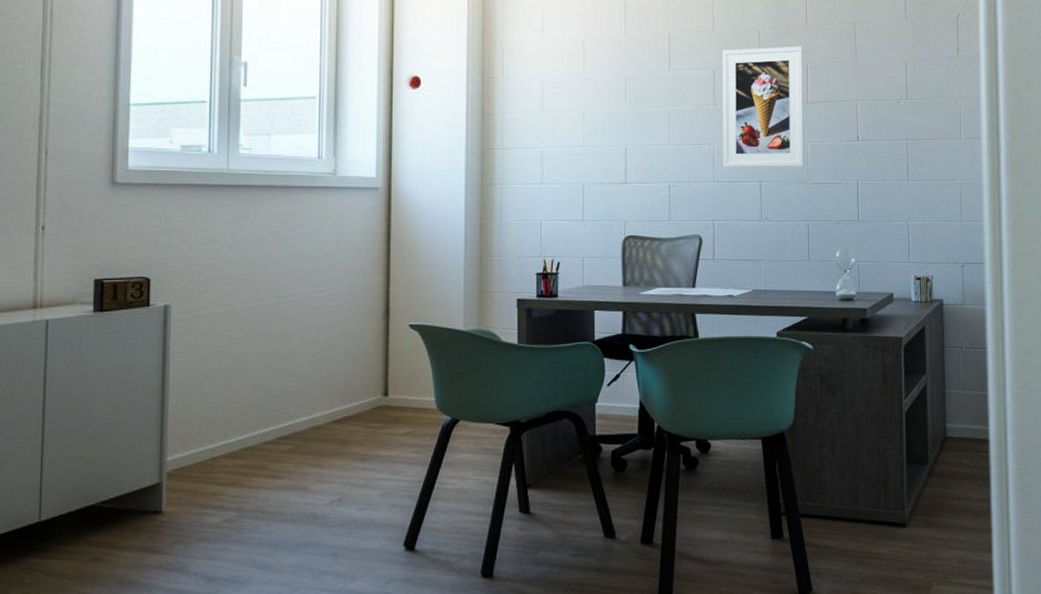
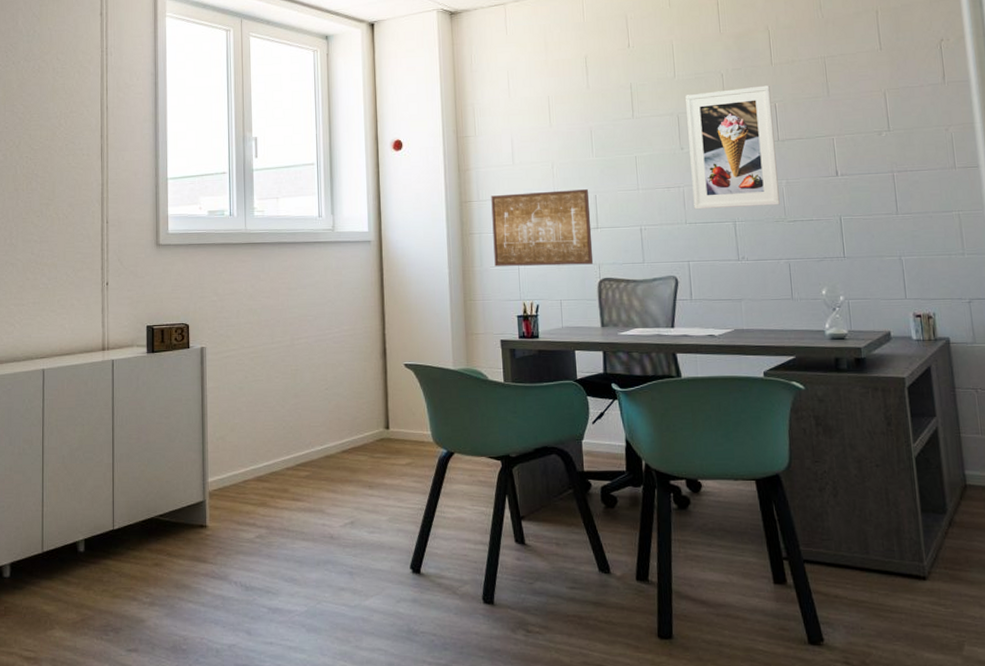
wall art: none [515,142,620,221] -> present [491,189,594,266]

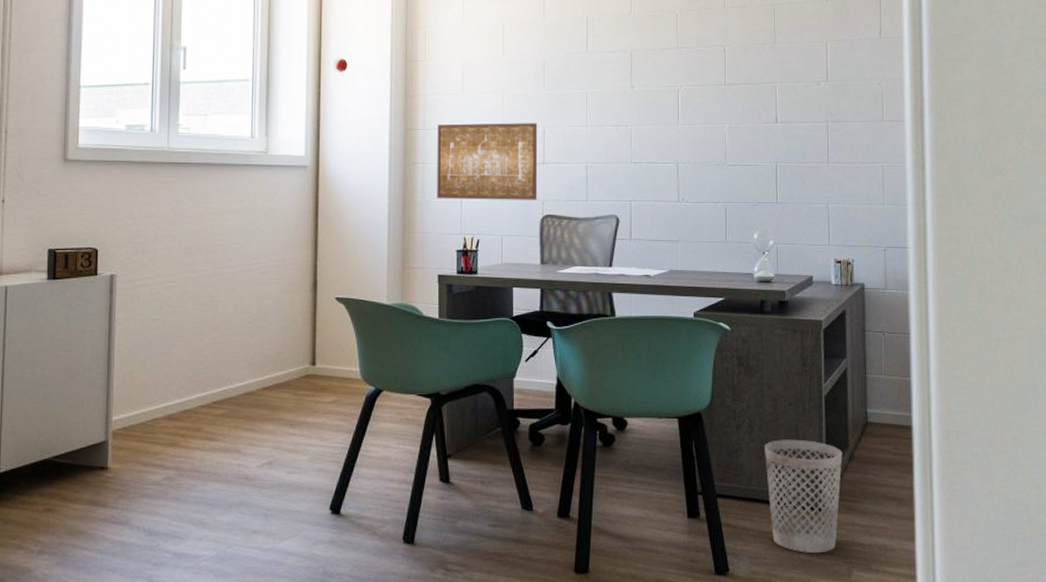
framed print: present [685,85,780,210] -> none [640,28,722,150]
wastebasket: none [852,503,942,625] -> present [765,439,843,554]

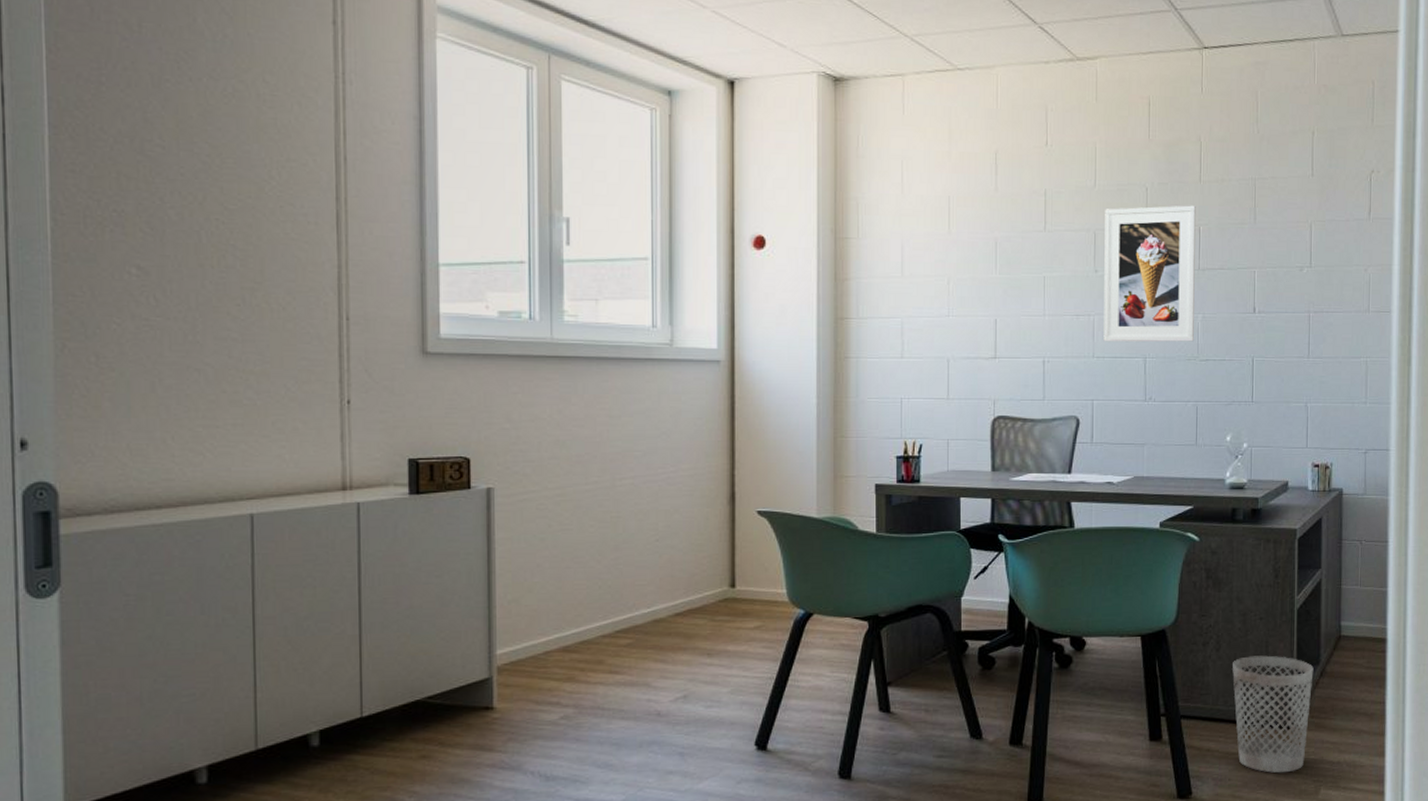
wall art: present [437,123,538,200] -> none [873,311,989,399]
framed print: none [640,28,722,150] -> present [1103,205,1196,342]

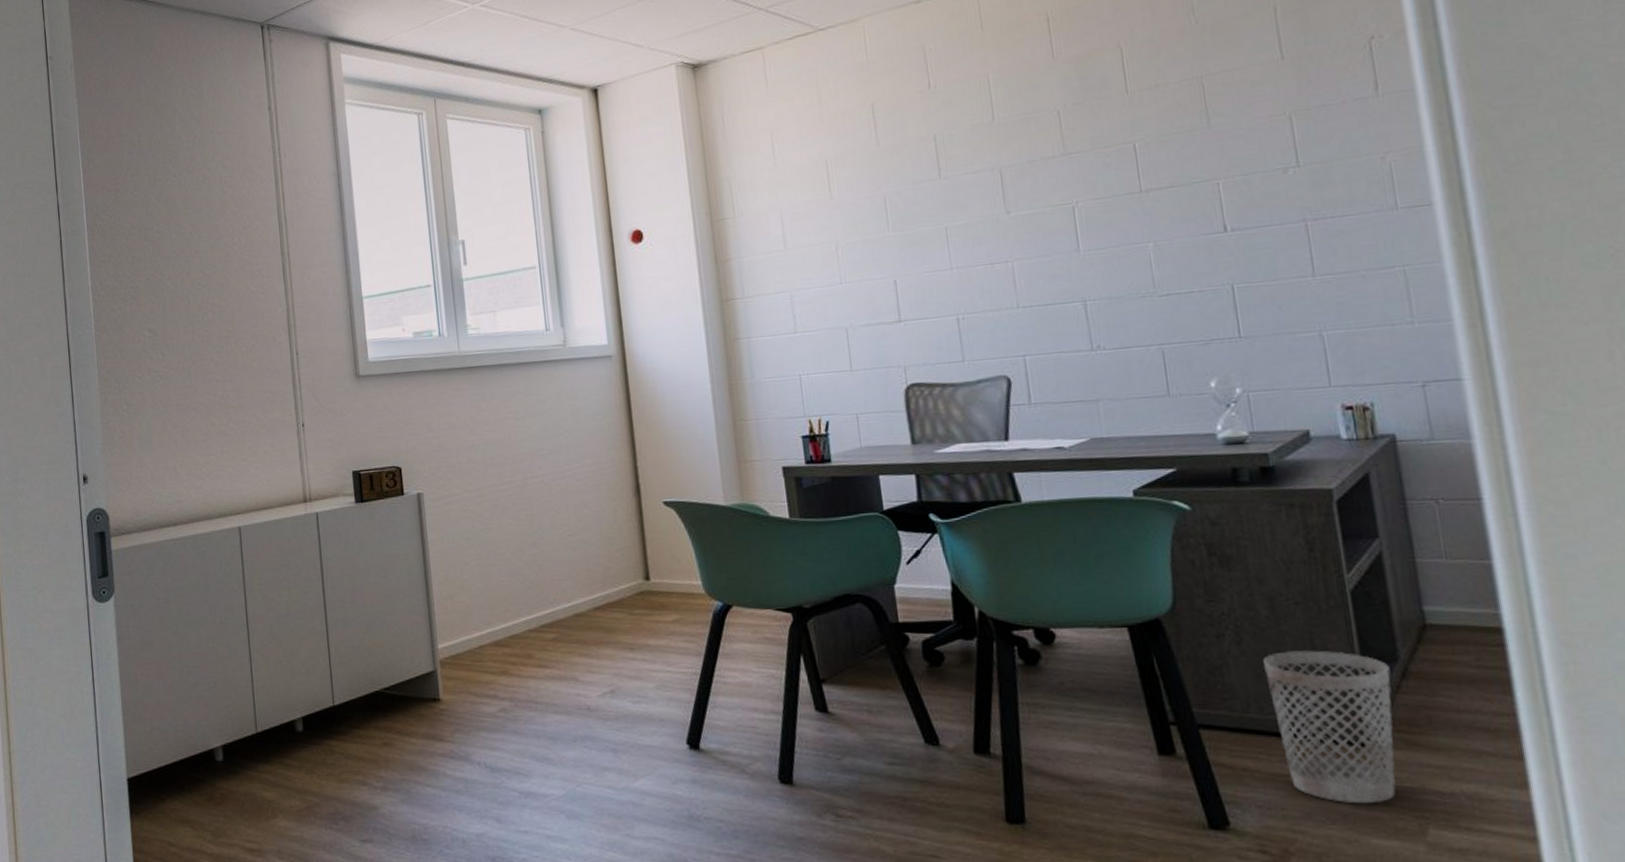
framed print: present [1103,205,1196,342] -> none [1009,120,1147,289]

